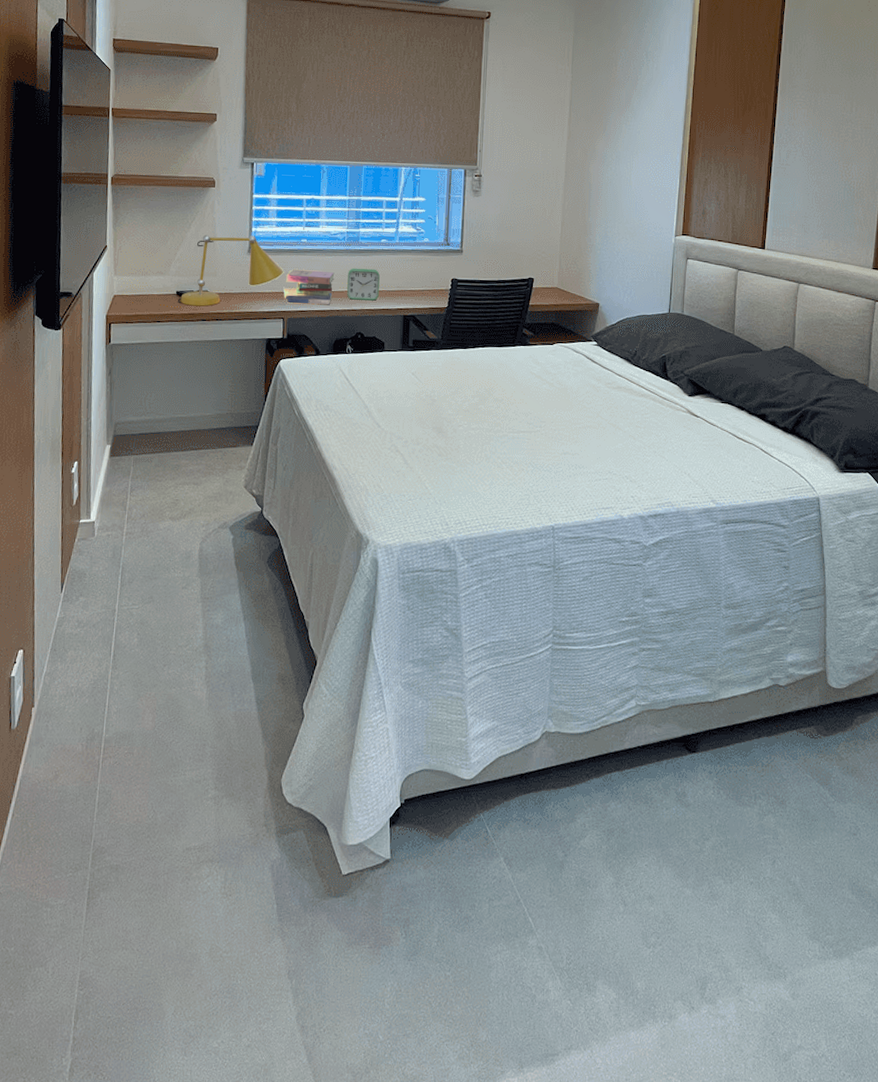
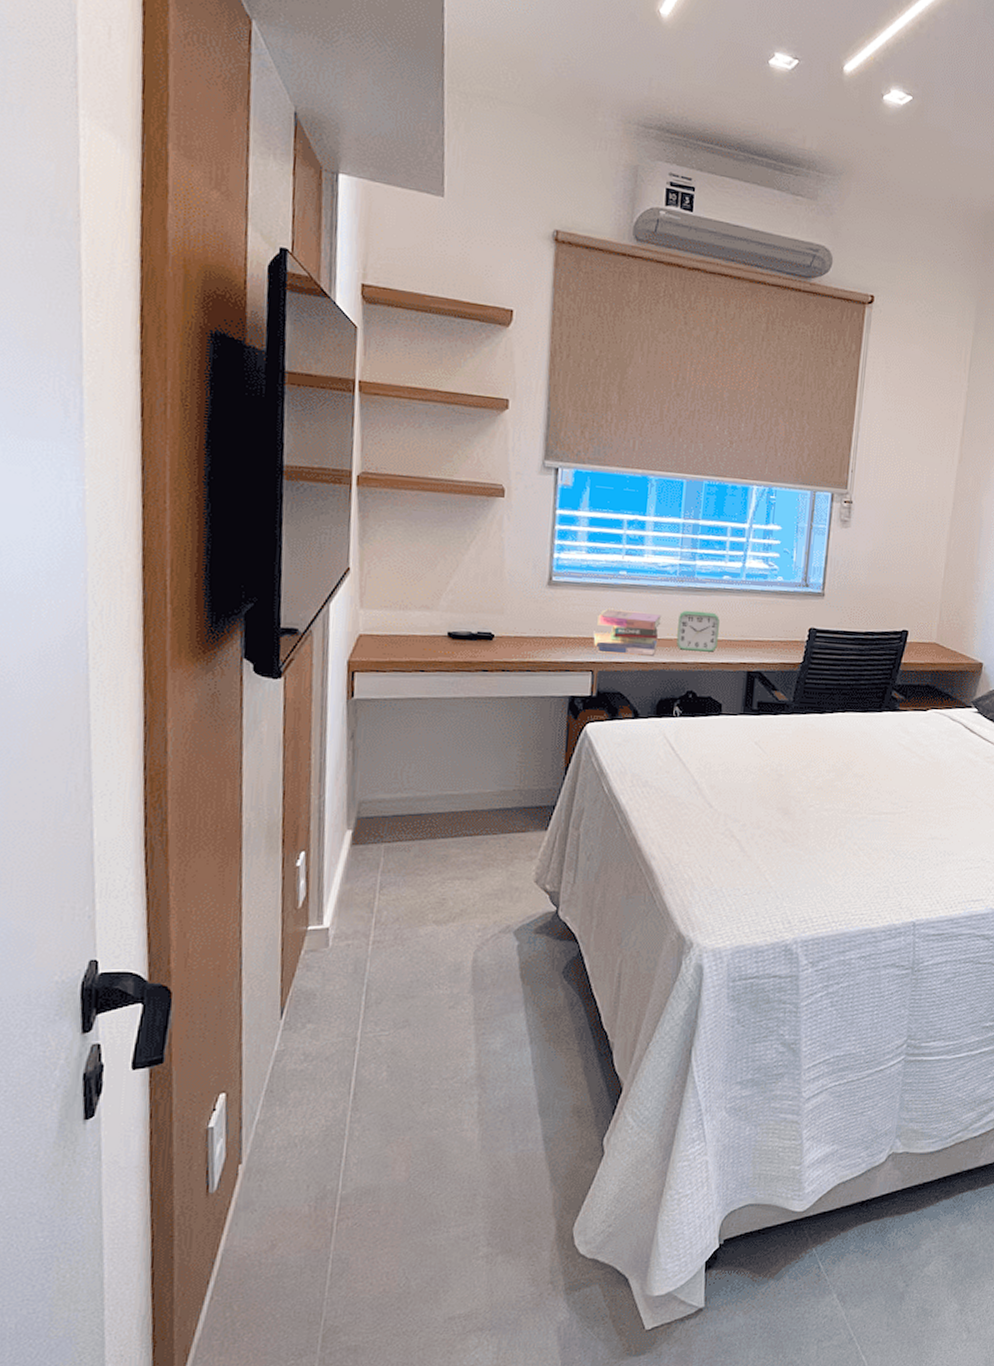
table lamp: present [178,234,283,307] -> none [450,559,594,653]

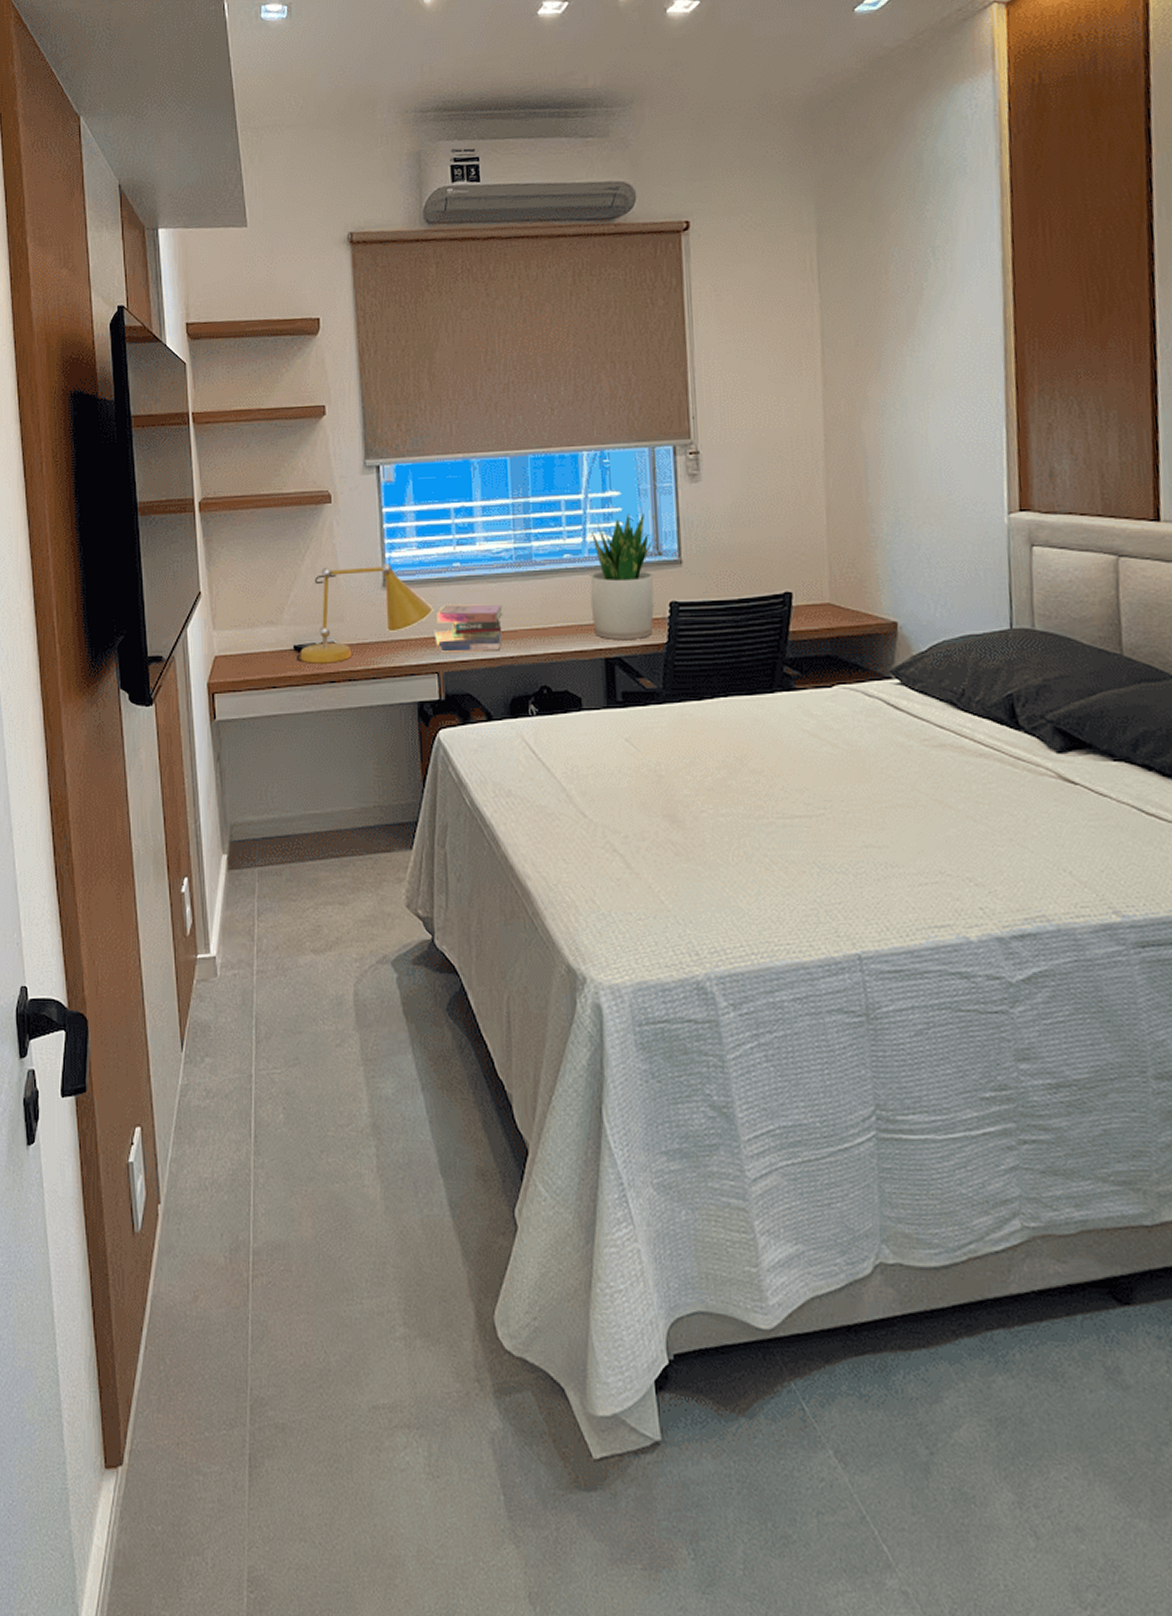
table lamp: none [450,559,594,653] -> present [297,563,432,664]
alarm clock: present [676,610,720,652] -> none [521,596,567,641]
planter: none [741,547,803,658] -> present [589,513,654,641]

